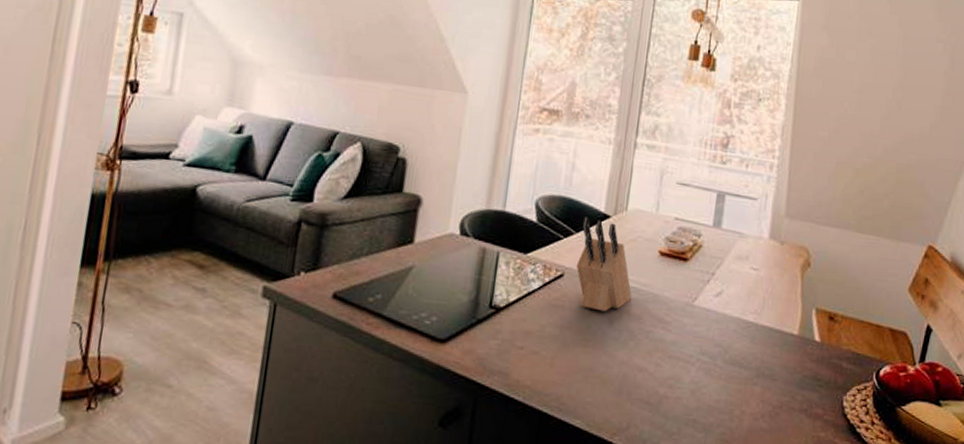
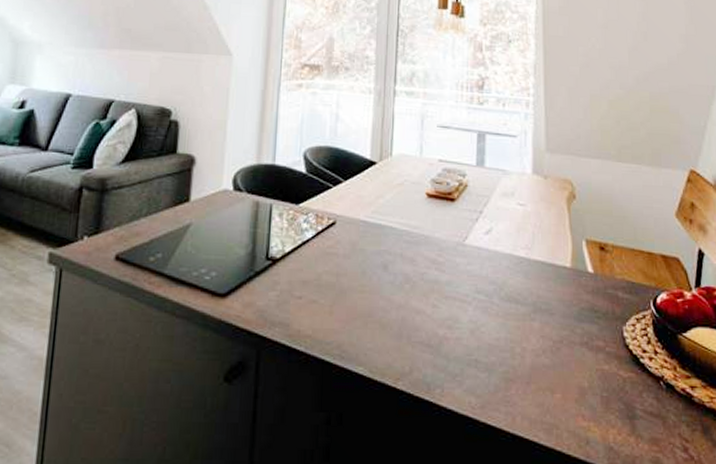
knife block: present [576,217,632,312] -> none [347,165,403,256]

